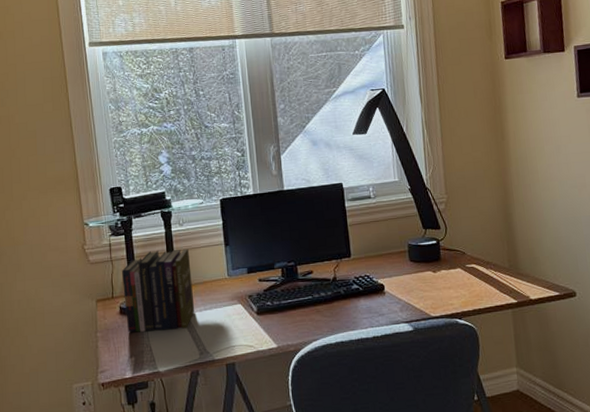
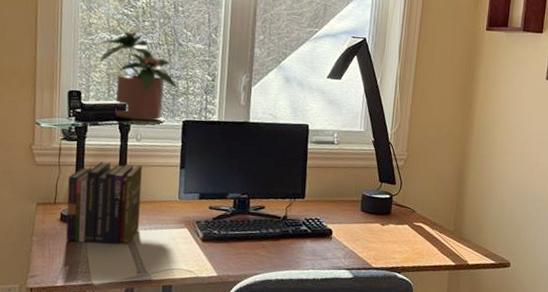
potted plant: none [130,119,211,207] -> present [97,31,178,121]

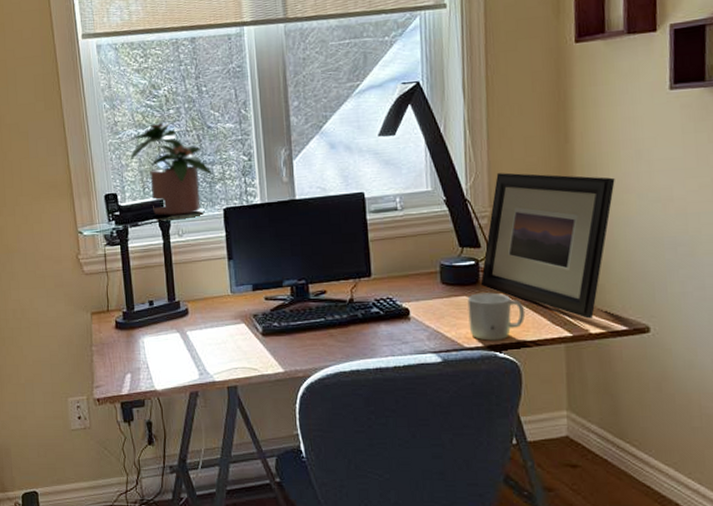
books: present [66,162,142,245] -> none [117,261,195,349]
mug: none [378,222,423,264] -> present [467,292,526,341]
picture frame: none [391,125,500,252] -> present [480,172,615,319]

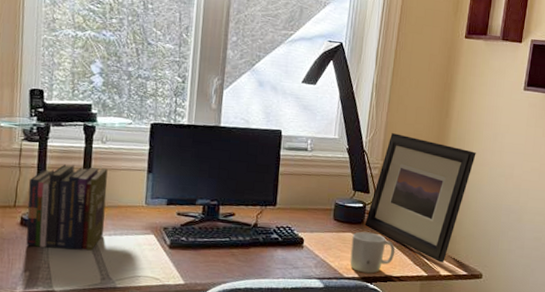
books: none [117,261,195,349] -> present [26,164,108,251]
potted plant: present [126,118,213,216] -> none [61,29,146,123]

